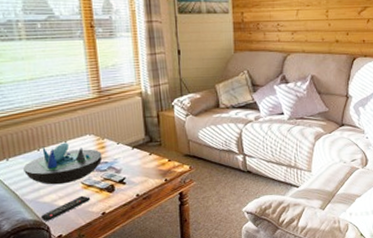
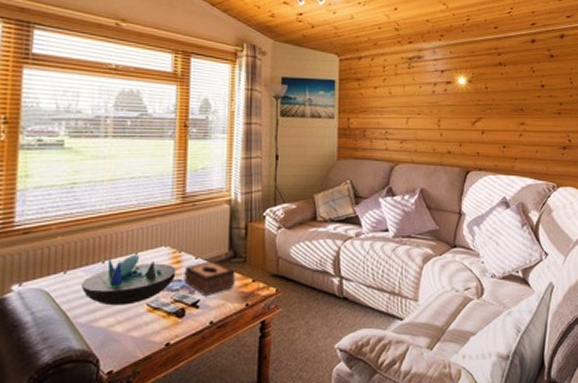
remote control: present [40,195,91,221] -> none [90,320,155,352]
tissue box: none [108,145,154,175] -> present [184,260,235,297]

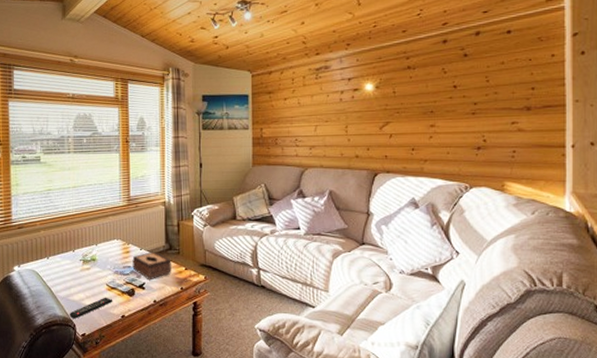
decorative bowl: present [82,254,176,306] -> none [60,245,126,285]
remote control: none [90,320,155,352] -> present [69,297,113,319]

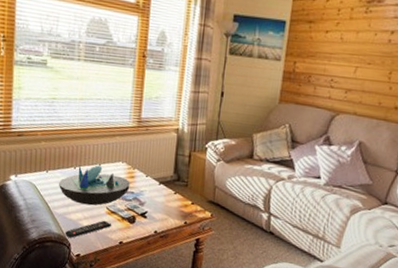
decorative bowl: none [60,245,126,285] -> present [59,165,130,206]
tissue box: present [132,252,171,281] -> none [136,180,178,210]

